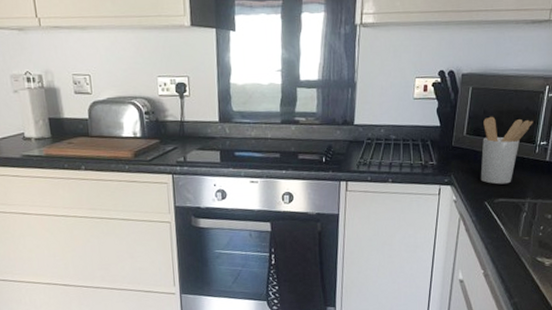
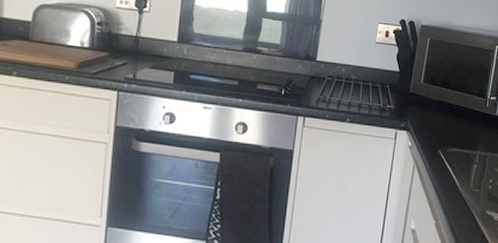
utensil holder: present [480,116,533,185] -> none [435,67,484,135]

